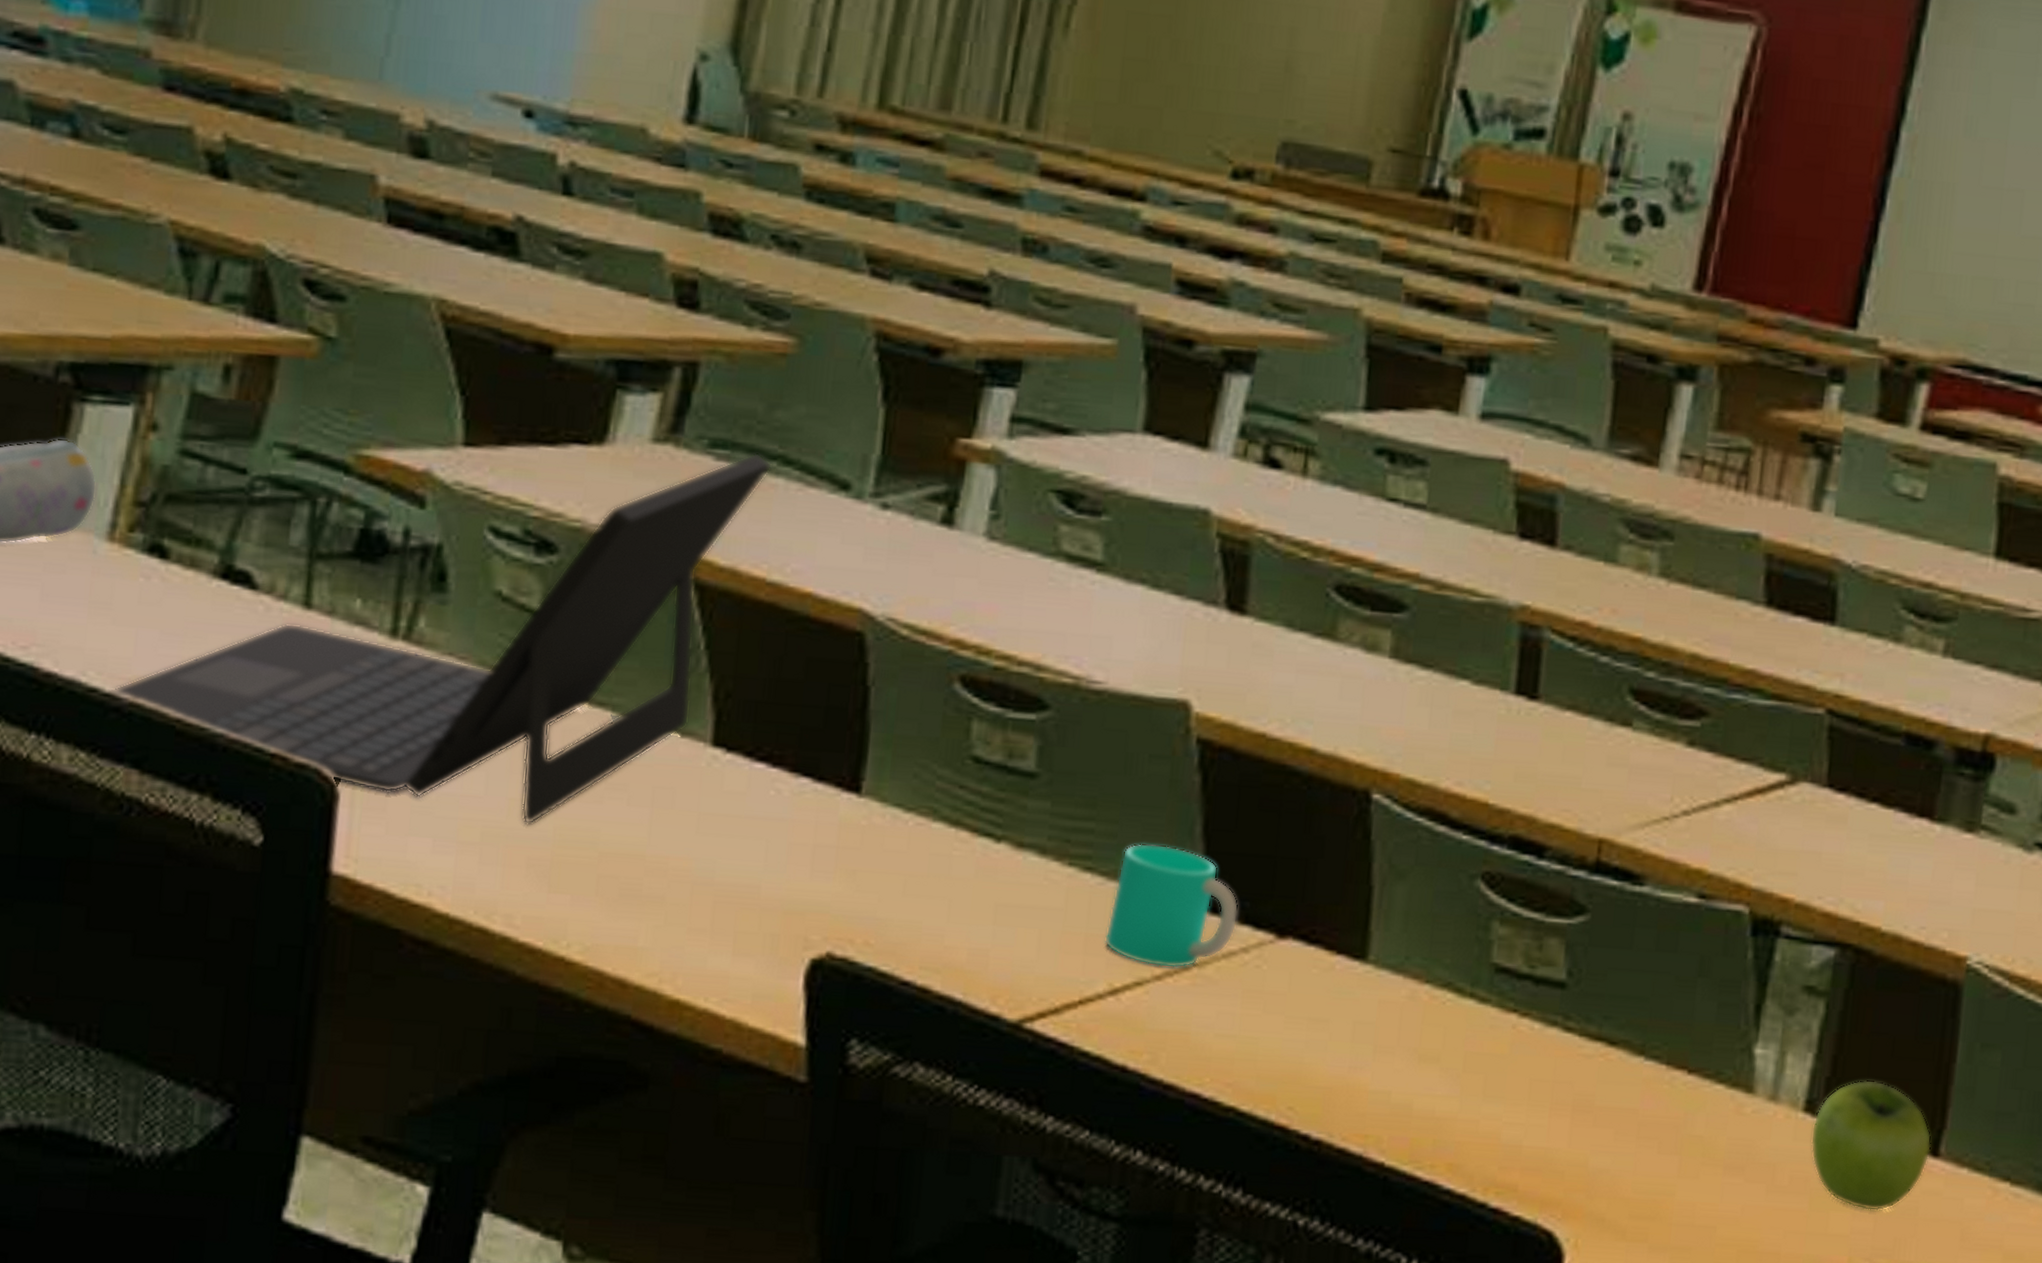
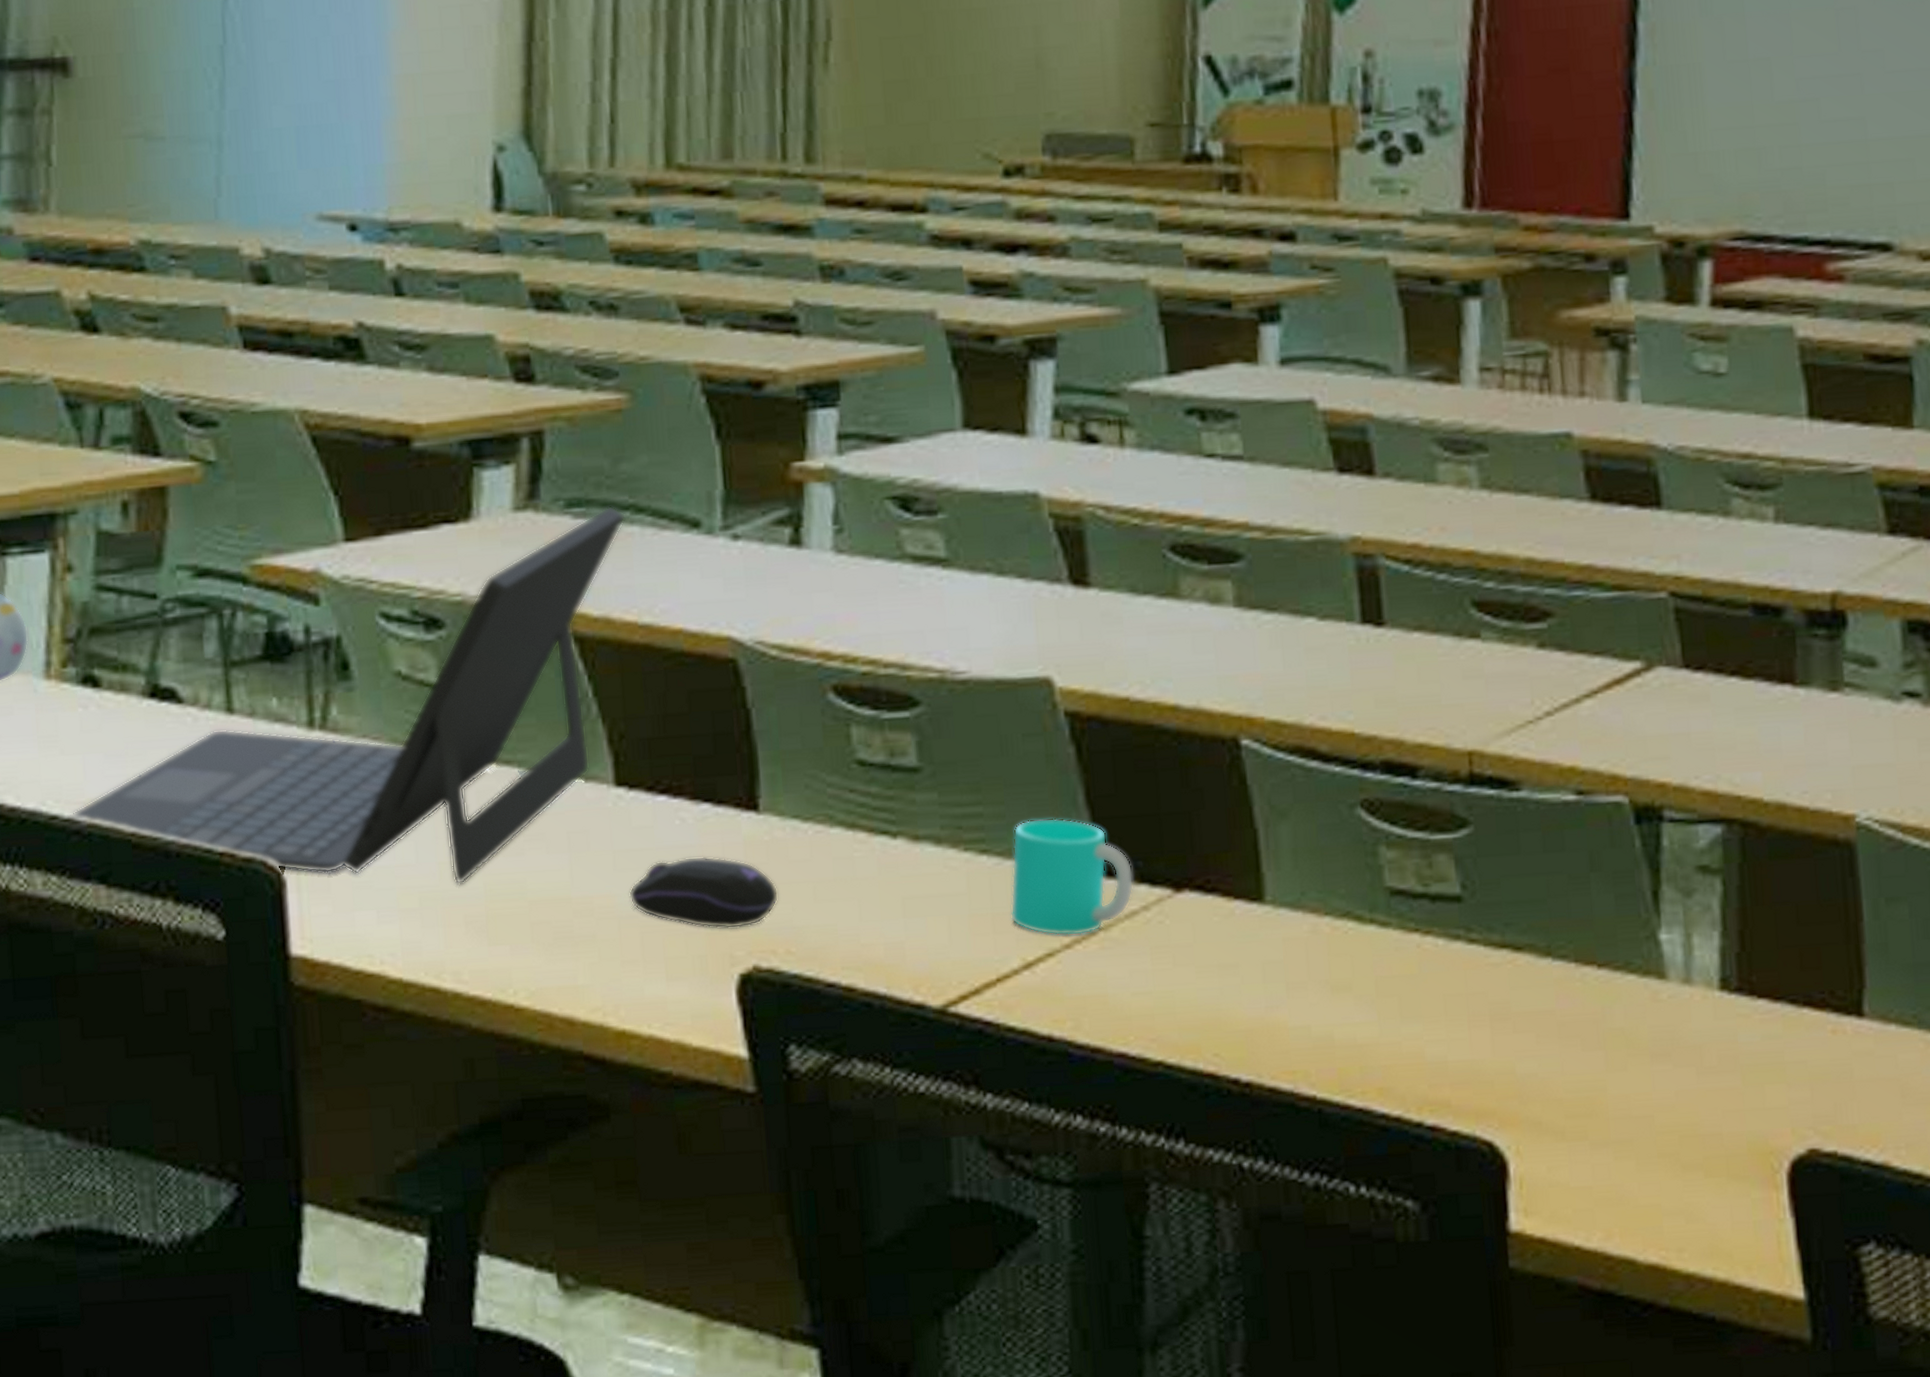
computer mouse: none [708,830,867,912] -> present [629,856,779,929]
fruit: present [1810,1079,1932,1212] -> none [1730,949,1855,1080]

